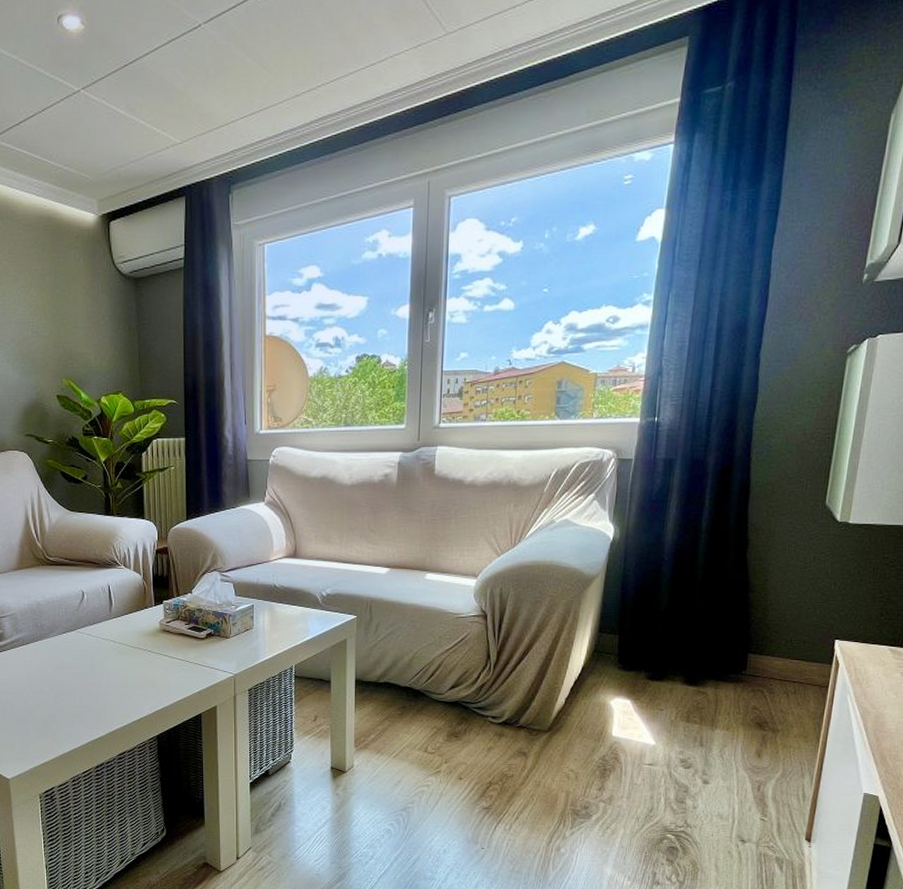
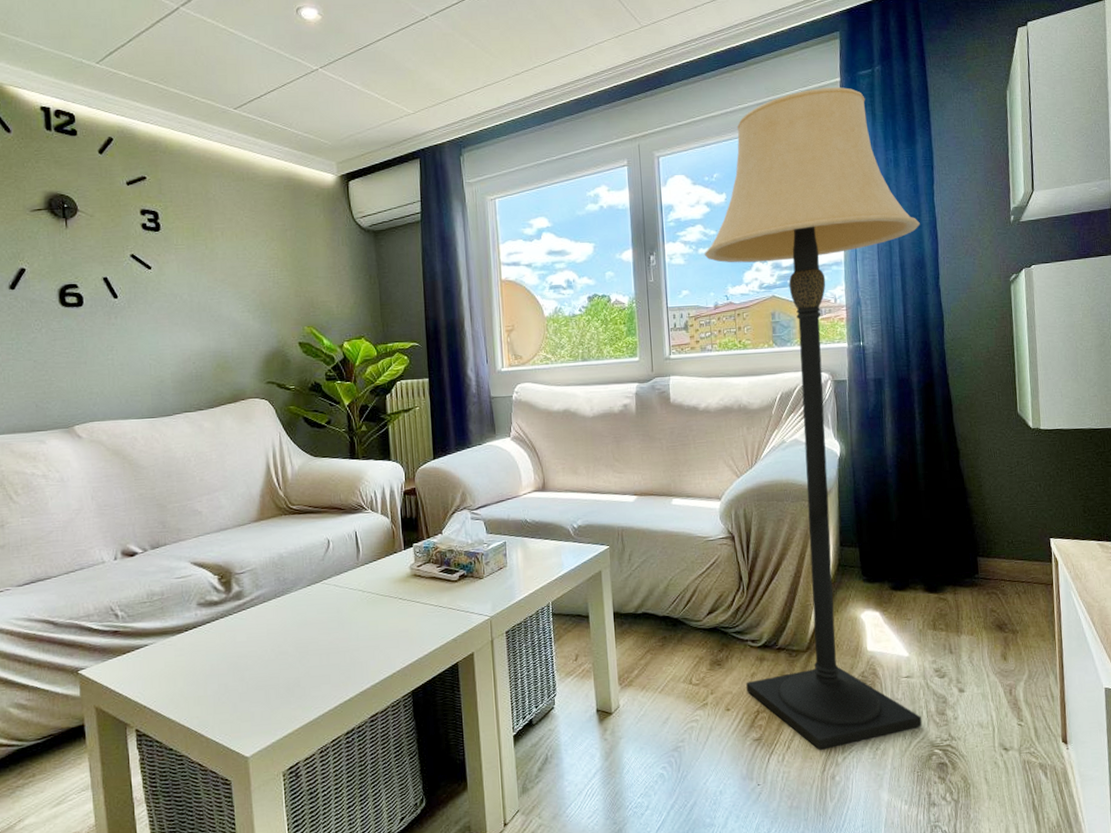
lamp: none [481,110,750,823] -> present [704,87,922,750]

